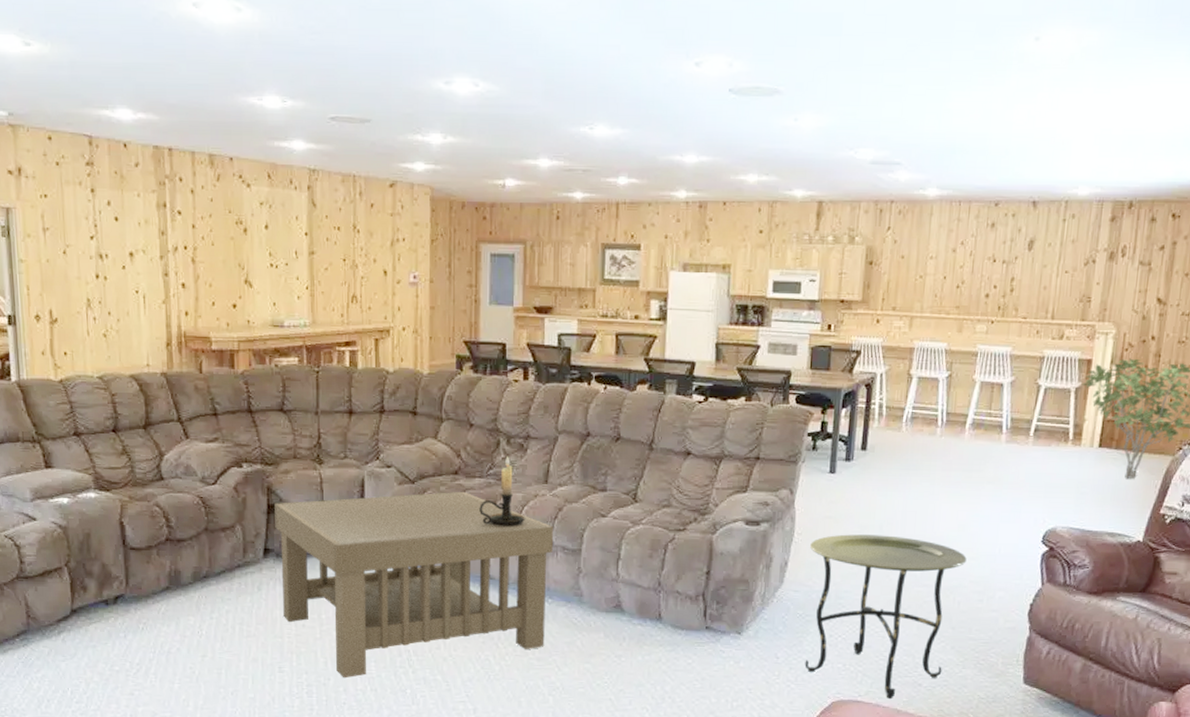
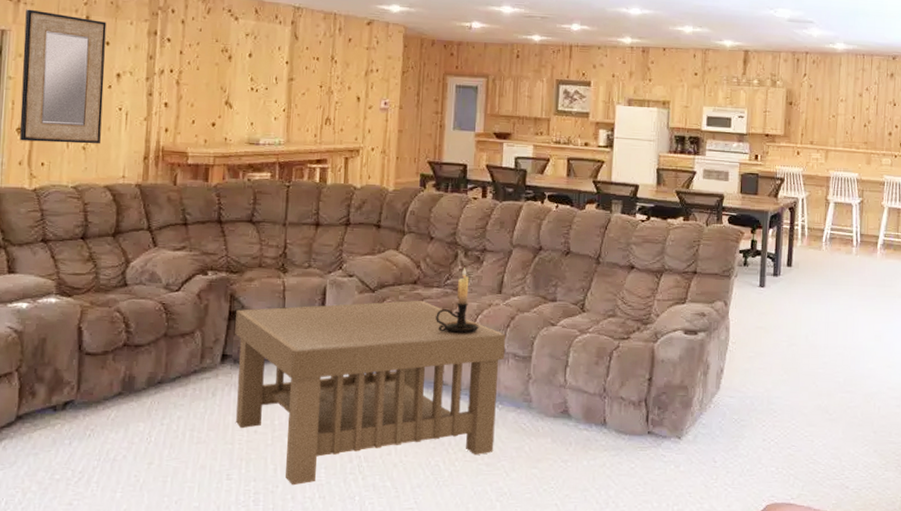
home mirror: none [28,183,121,331] -> present [20,9,107,145]
side table: present [804,534,967,700] -> none [740,343,884,502]

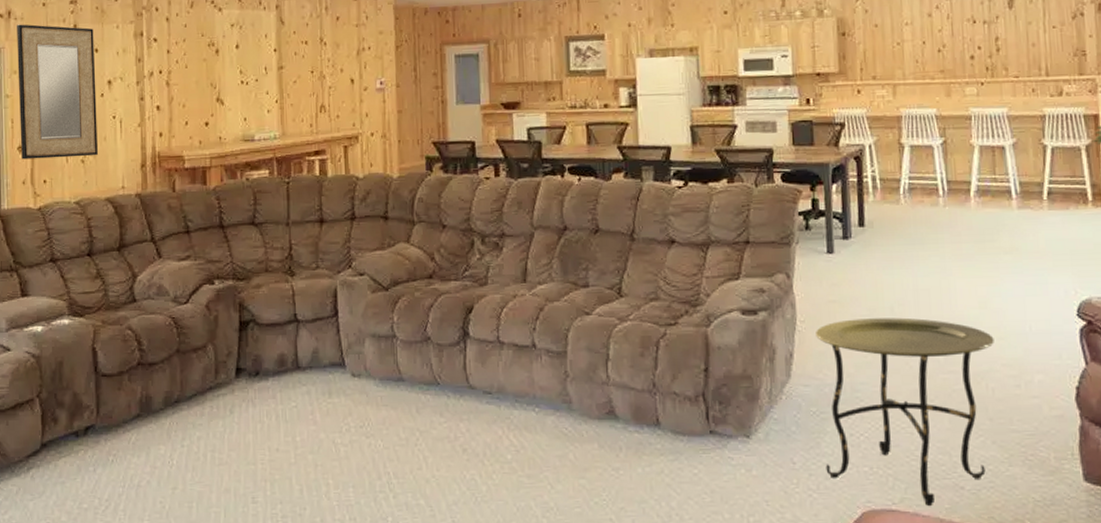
coffee table: present [235,300,505,486] -> none [246,296,536,507]
candle holder: present [436,268,479,334] -> none [456,256,505,331]
side table: none [740,343,884,502] -> present [816,317,994,507]

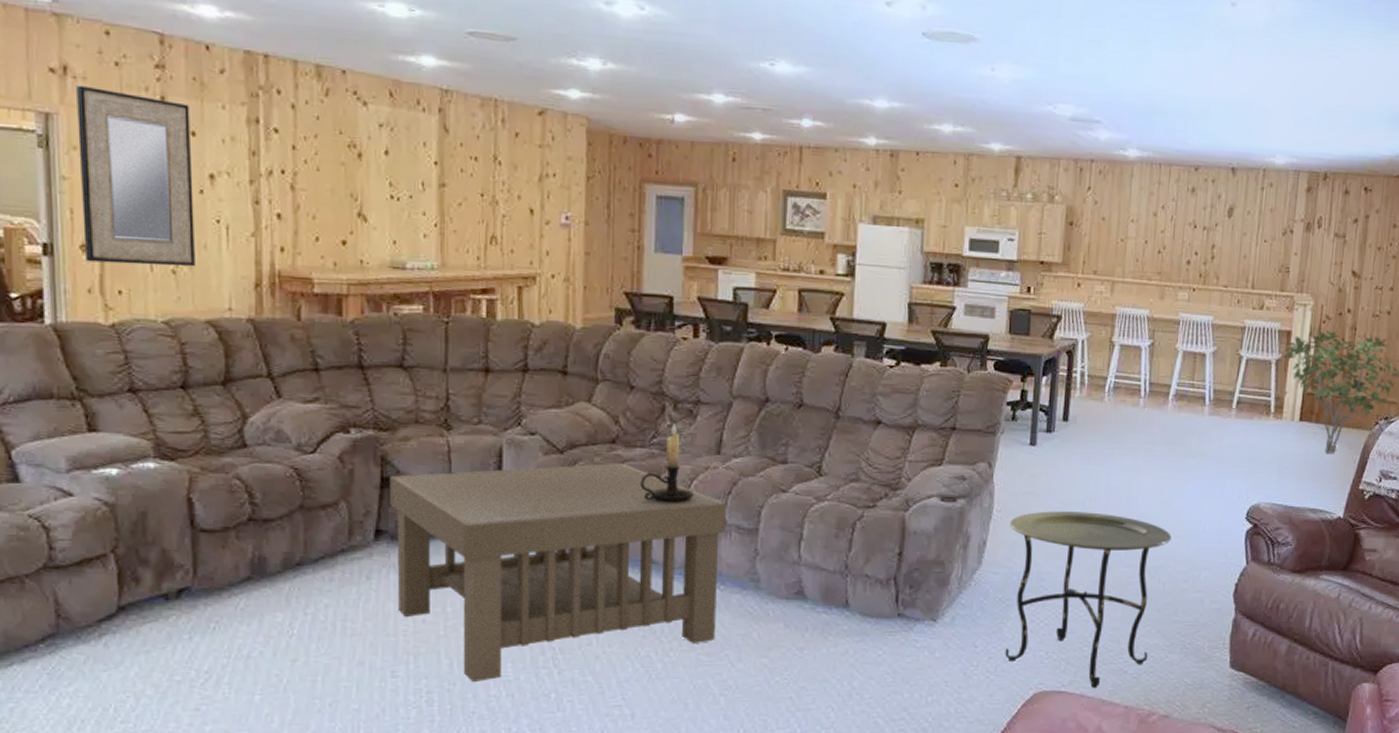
coffee table: none [246,296,536,507] -> present [390,462,726,683]
candle holder: none [456,256,505,331] -> present [640,423,694,503]

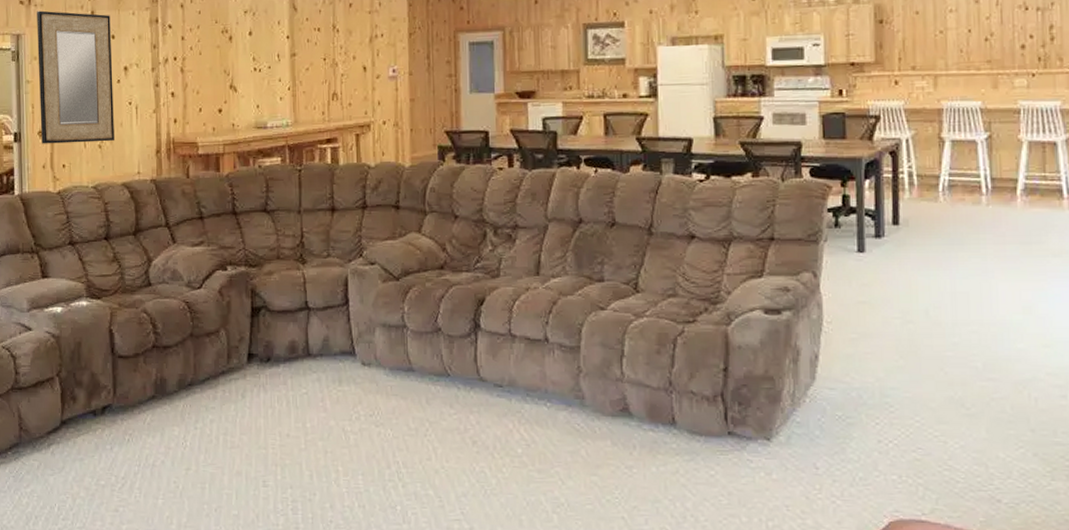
coffee table: present [390,462,726,683] -> none [258,287,549,494]
candle holder: present [640,423,694,503] -> none [468,248,517,323]
side table: present [1005,511,1172,689] -> none [843,321,1039,519]

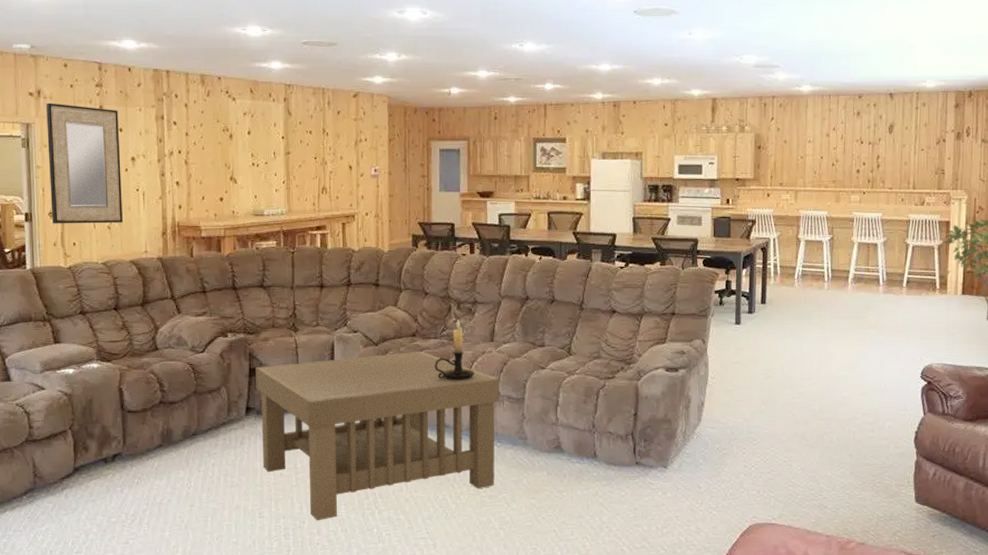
coffee table: none [258,287,549,494] -> present [255,351,499,521]
candle holder: none [468,248,517,323] -> present [435,319,475,380]

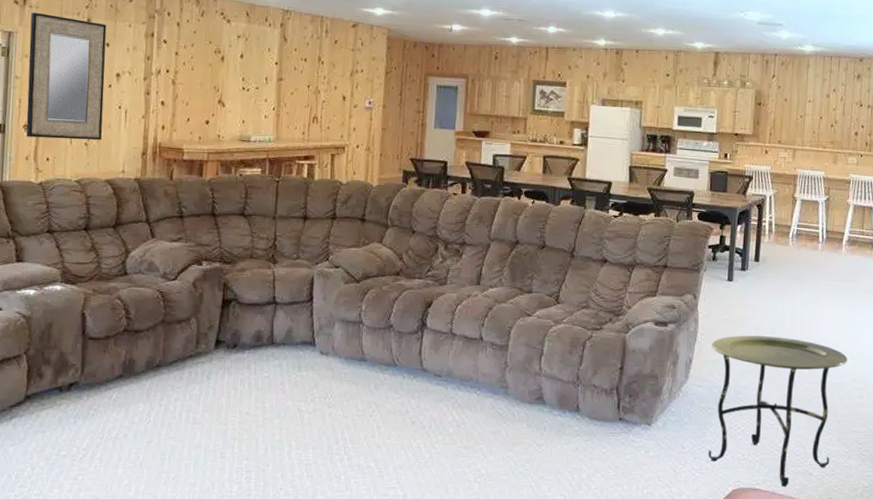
coffee table: present [255,351,499,521] -> none [228,290,483,465]
candle holder: present [435,319,475,380] -> none [417,260,458,324]
side table: none [723,376,858,521] -> present [708,335,848,488]

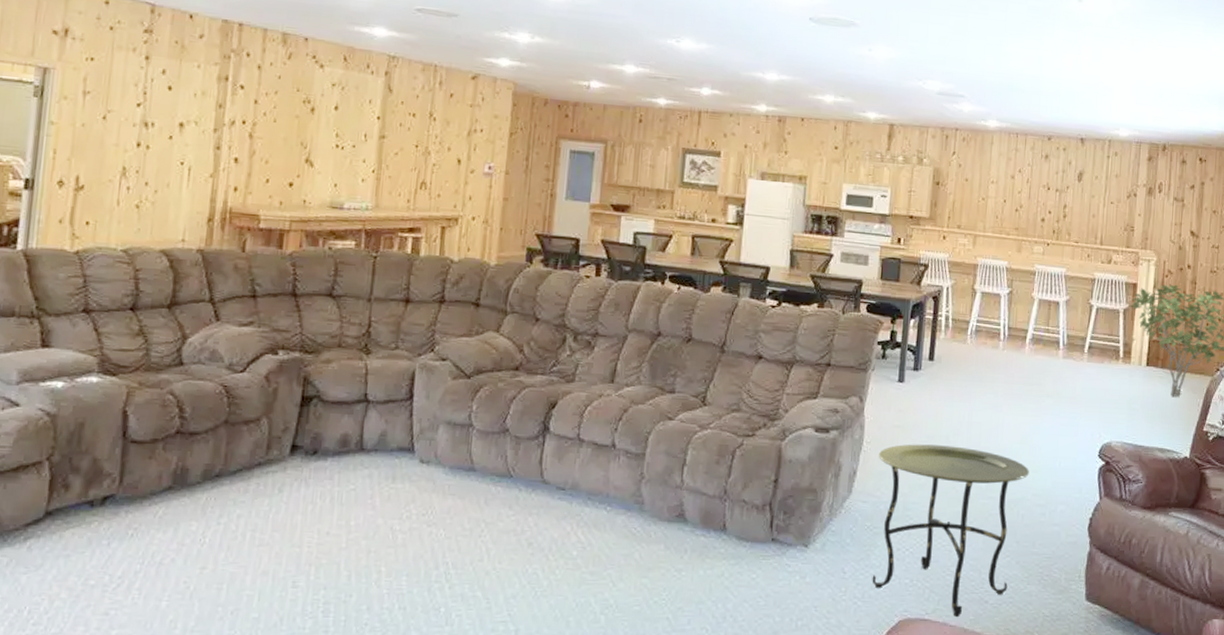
home mirror: present [26,12,107,141] -> none [61,45,169,203]

